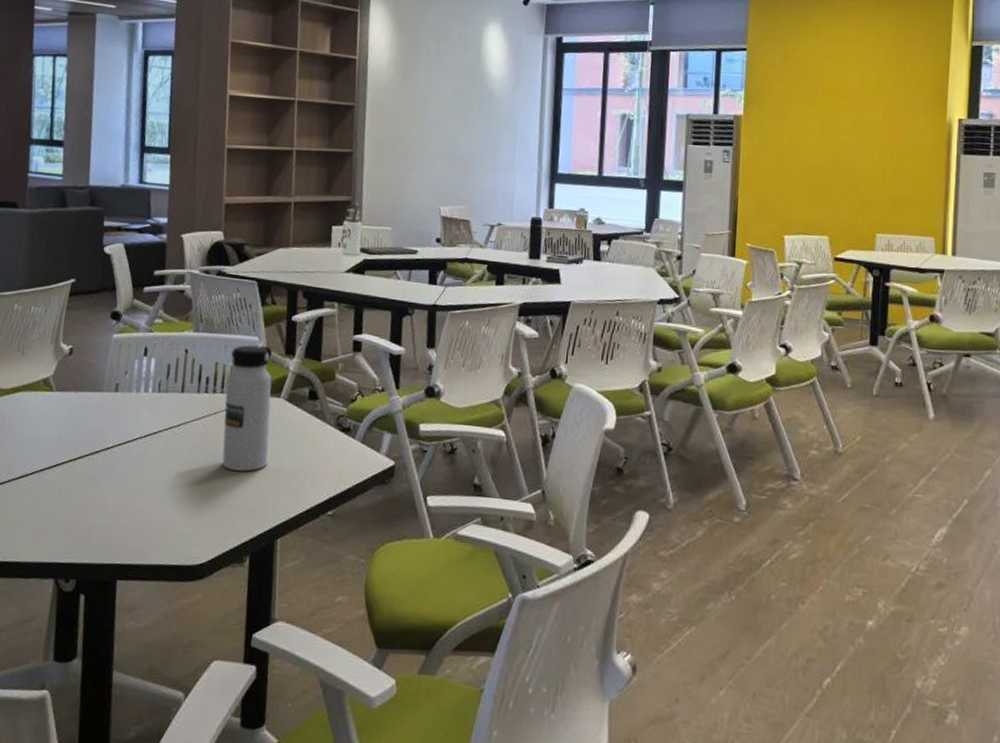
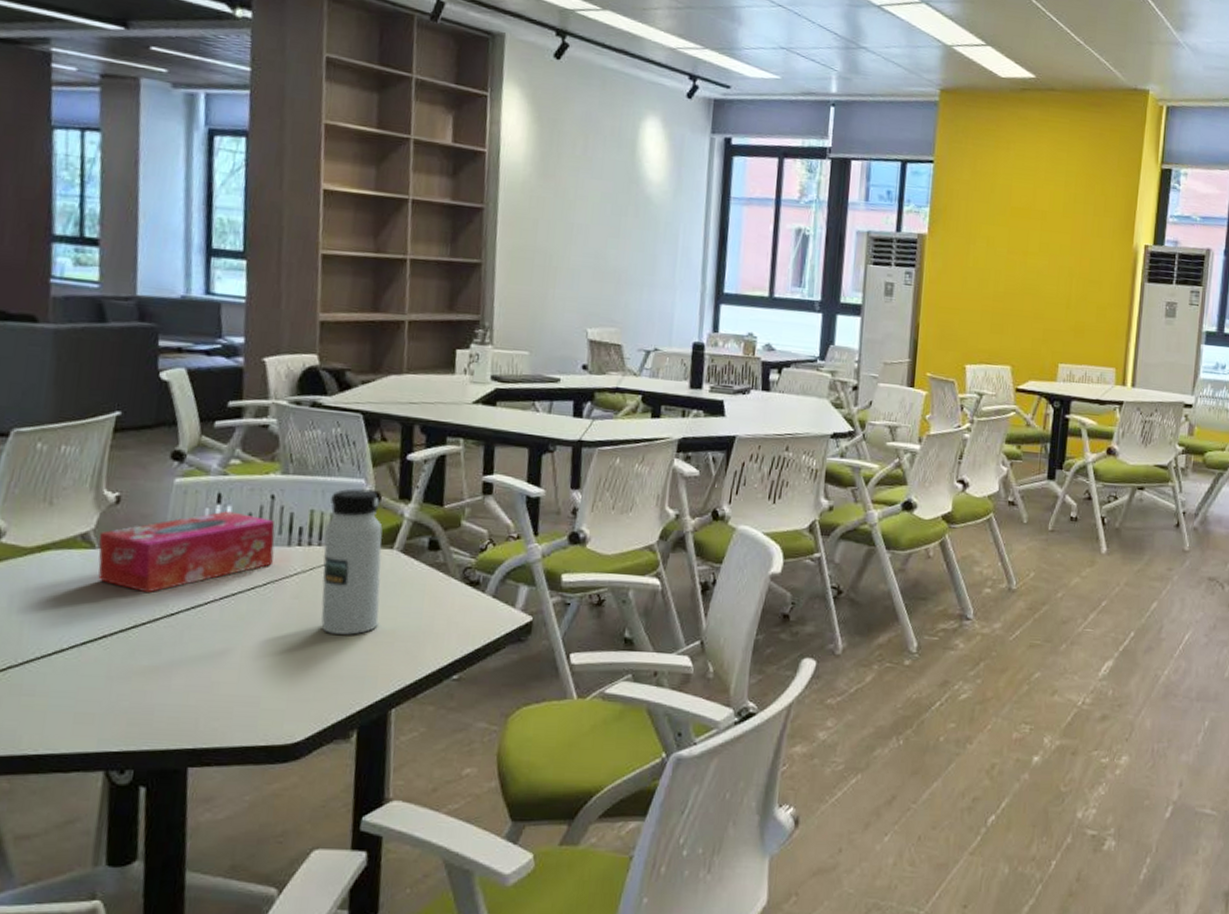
tissue box: none [54,362,188,430] -> present [98,511,275,594]

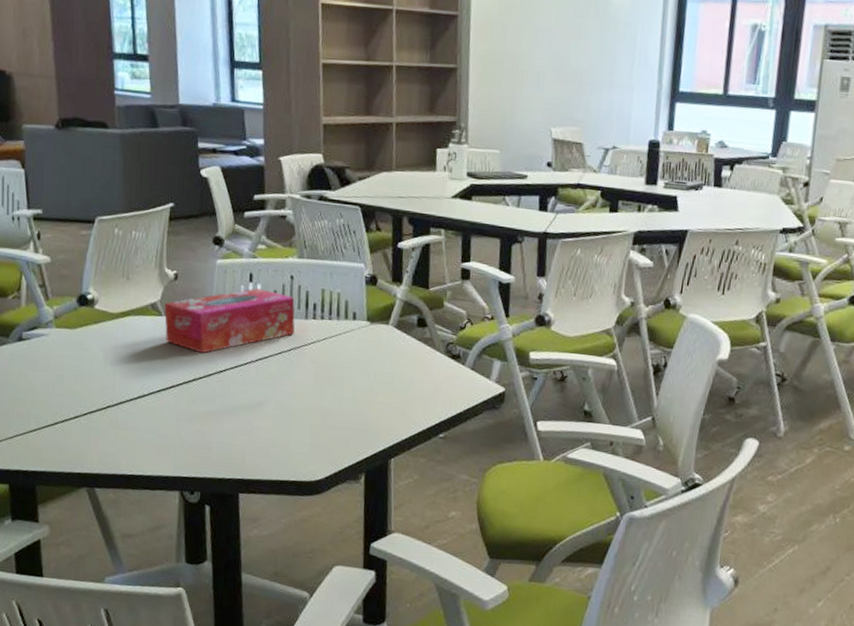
water bottle: present [321,488,383,635] -> none [333,271,380,396]

